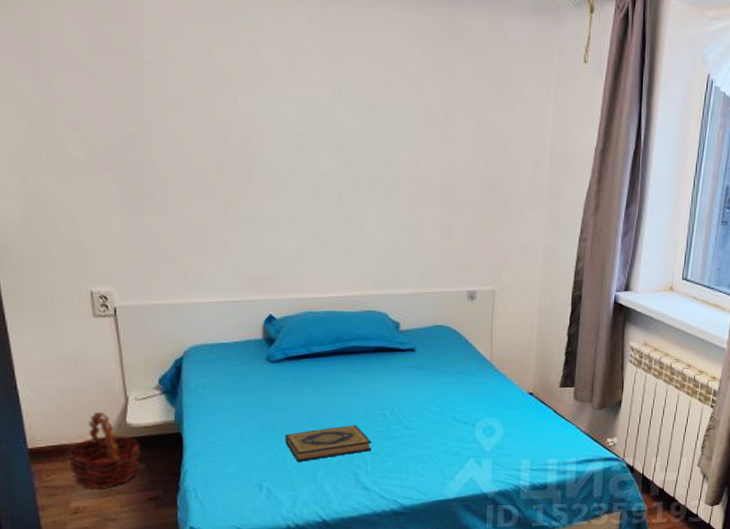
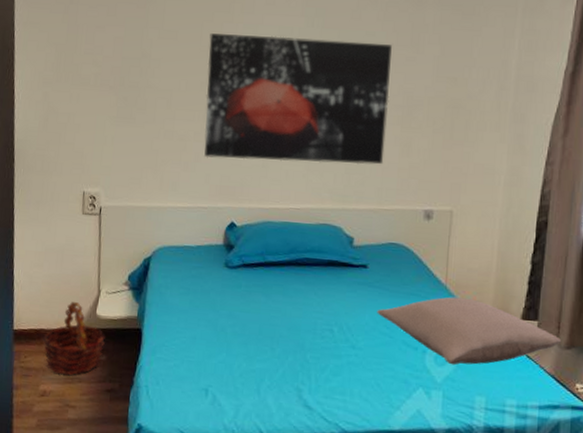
wall art: none [223,105,427,248] -> present [204,33,392,165]
hardback book: present [285,425,371,462] -> none [234,338,317,371]
pillow: none [427,372,595,435] -> present [377,297,562,366]

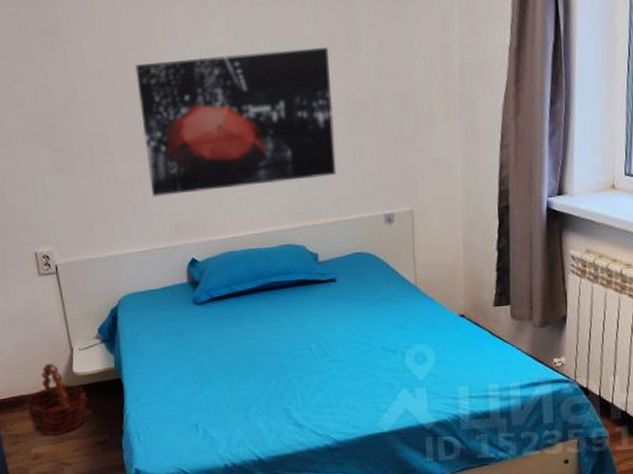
pillow: present [377,297,562,366] -> none [352,294,536,362]

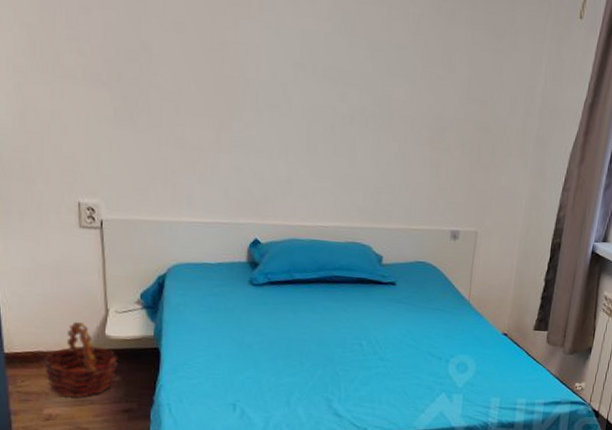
wall art: present [135,47,337,198] -> none [221,30,423,185]

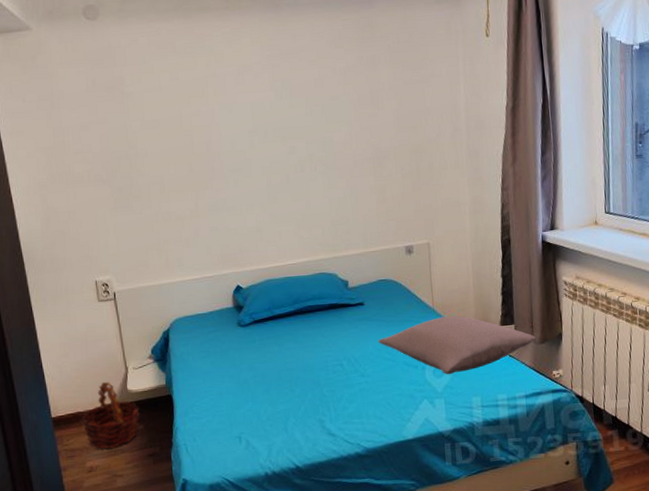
pillow: none [404,311,567,372] -> present [378,315,537,375]

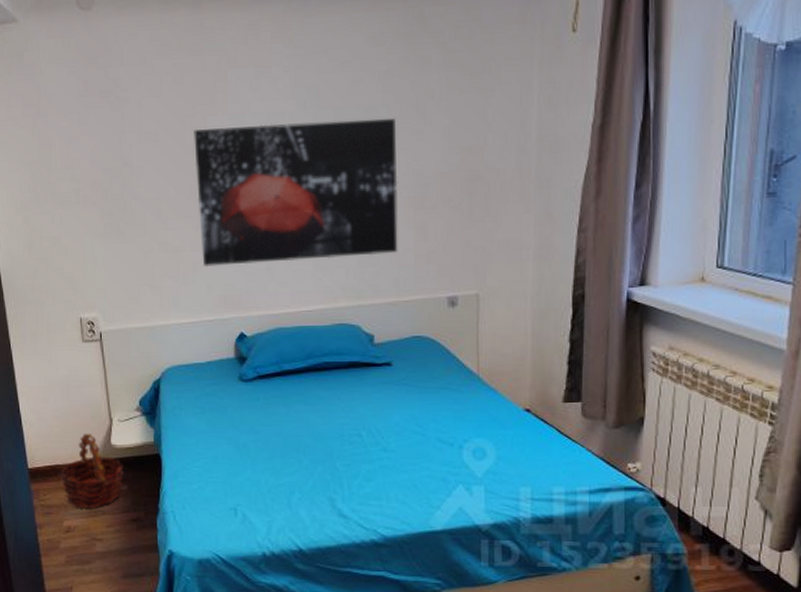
wall art: none [189,105,364,232] -> present [193,118,398,268]
pillow: present [378,315,537,375] -> none [406,386,609,458]

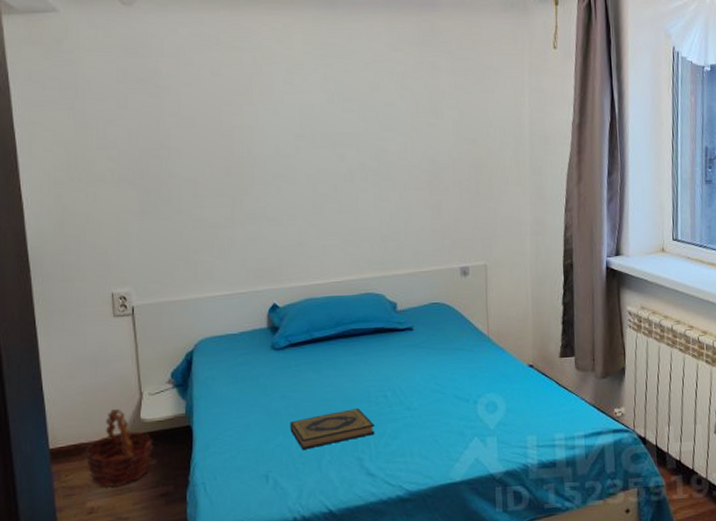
wall art: present [193,118,398,268] -> none [230,112,417,243]
hardback book: none [259,447,348,485] -> present [290,409,375,449]

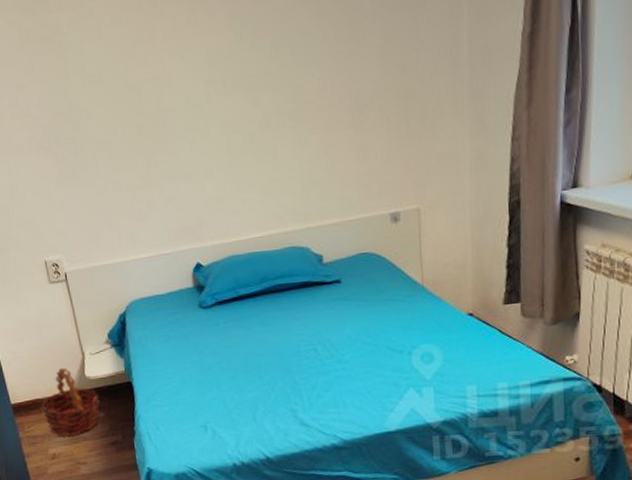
hardback book: present [290,409,375,449] -> none [223,362,307,402]

